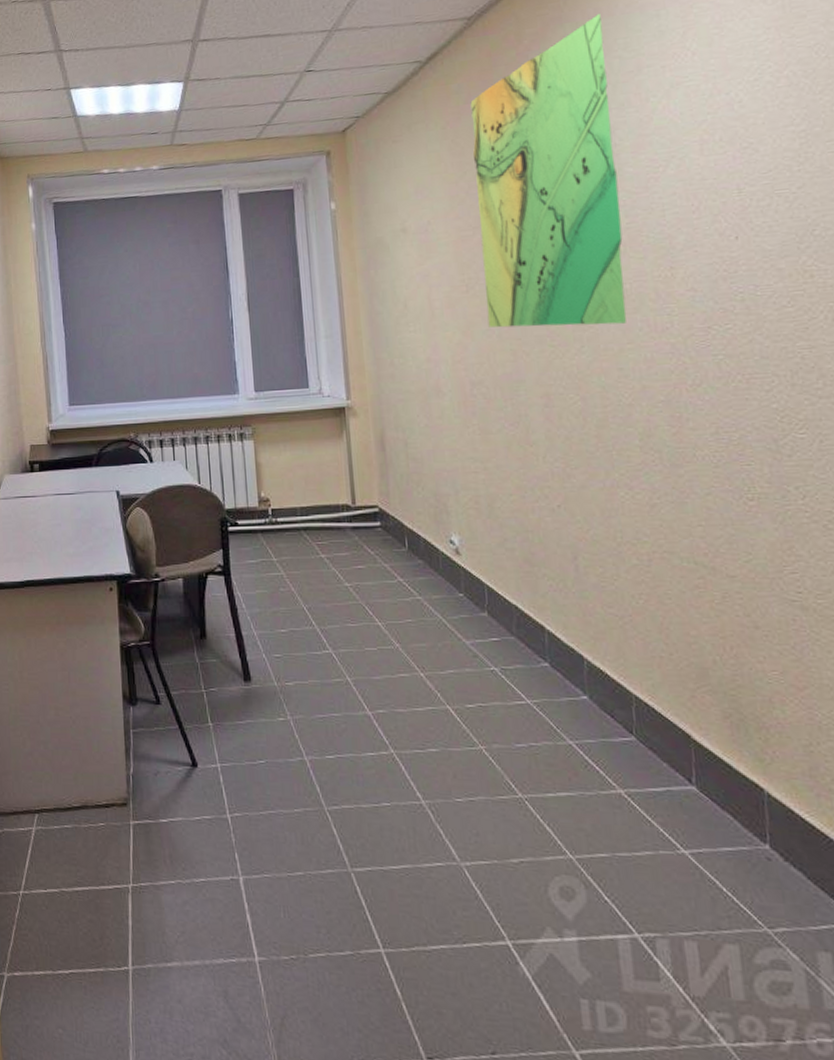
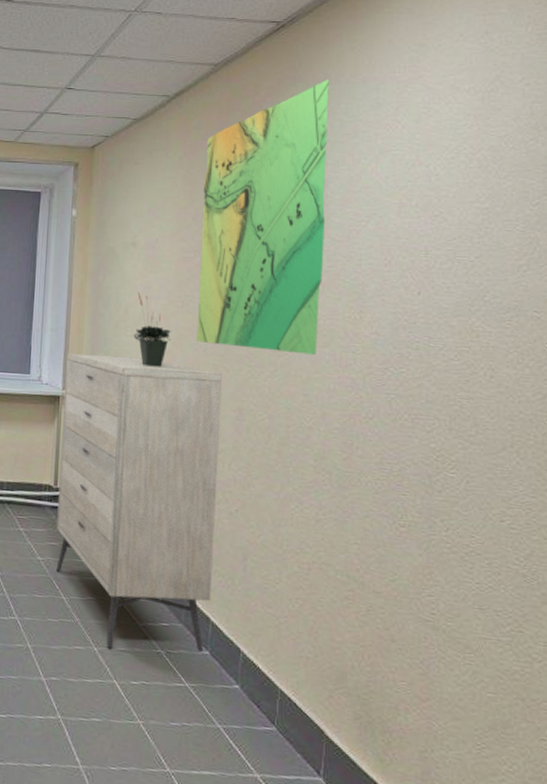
dresser: none [345,353,543,672] -> present [56,353,222,652]
potted plant: none [415,282,459,362] -> present [133,292,171,367]

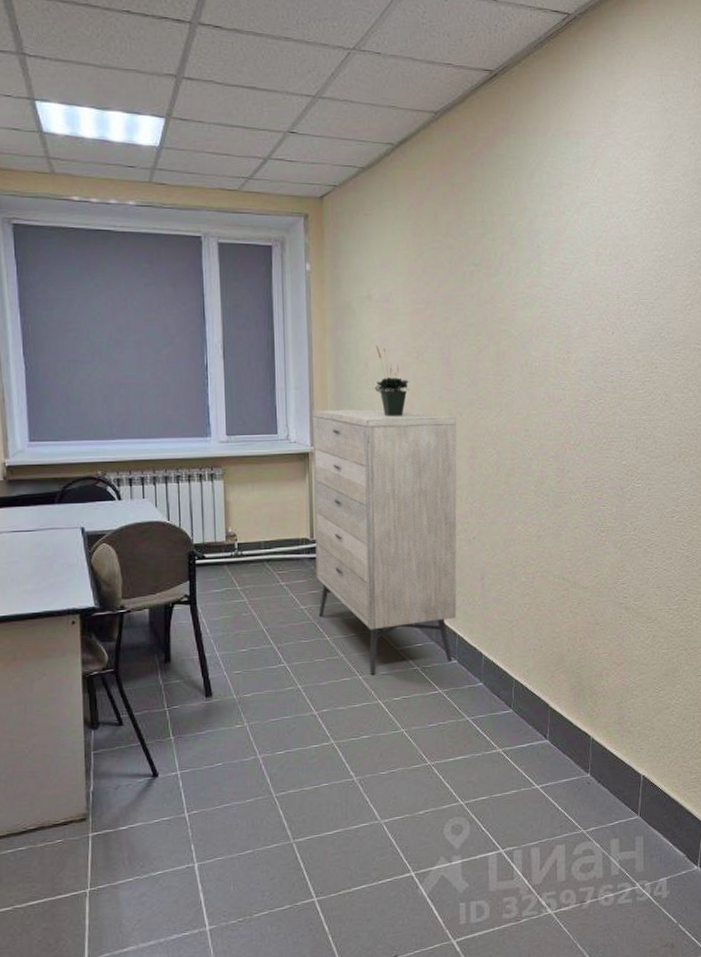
map: present [196,78,329,355] -> none [430,131,538,394]

